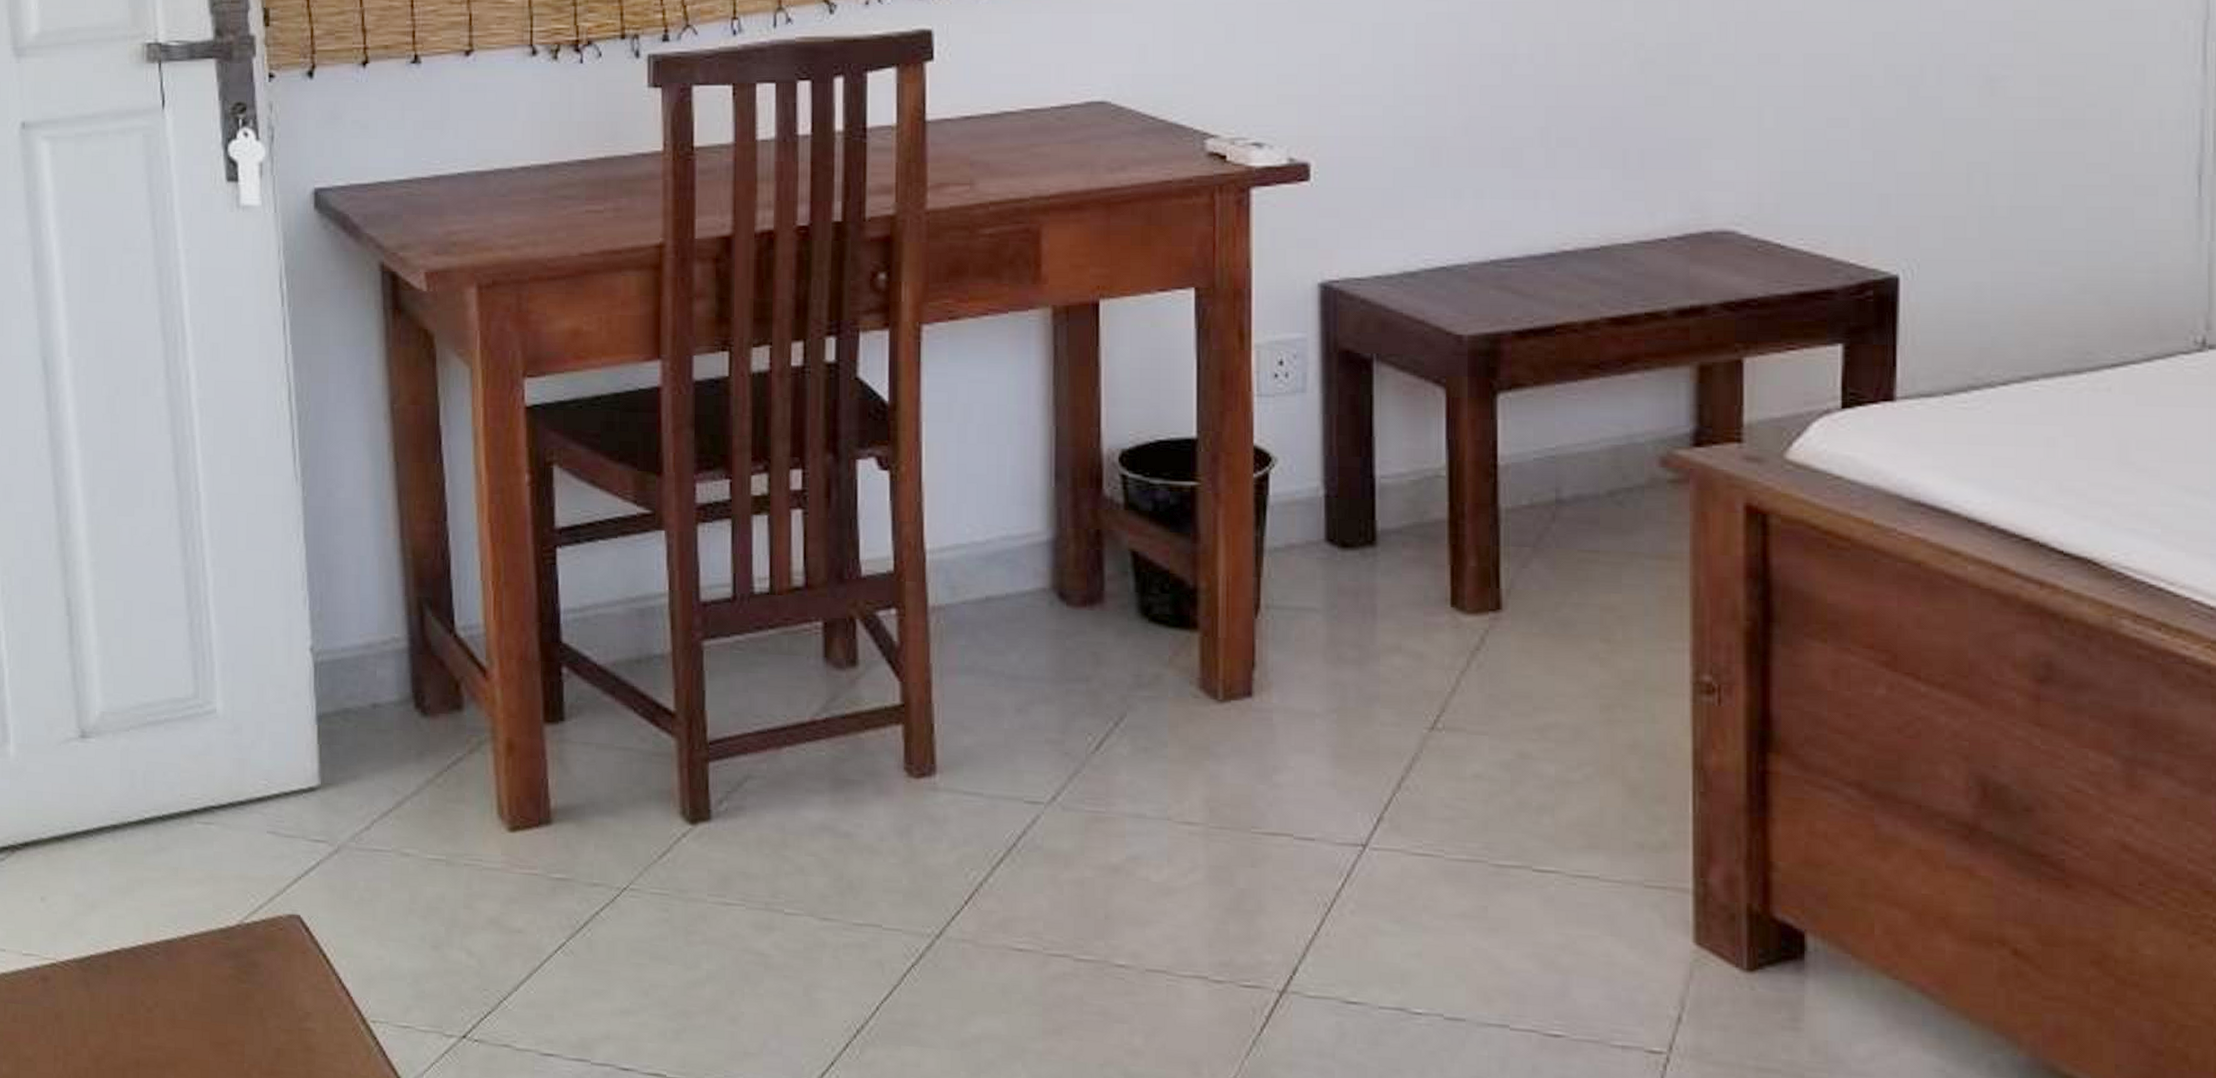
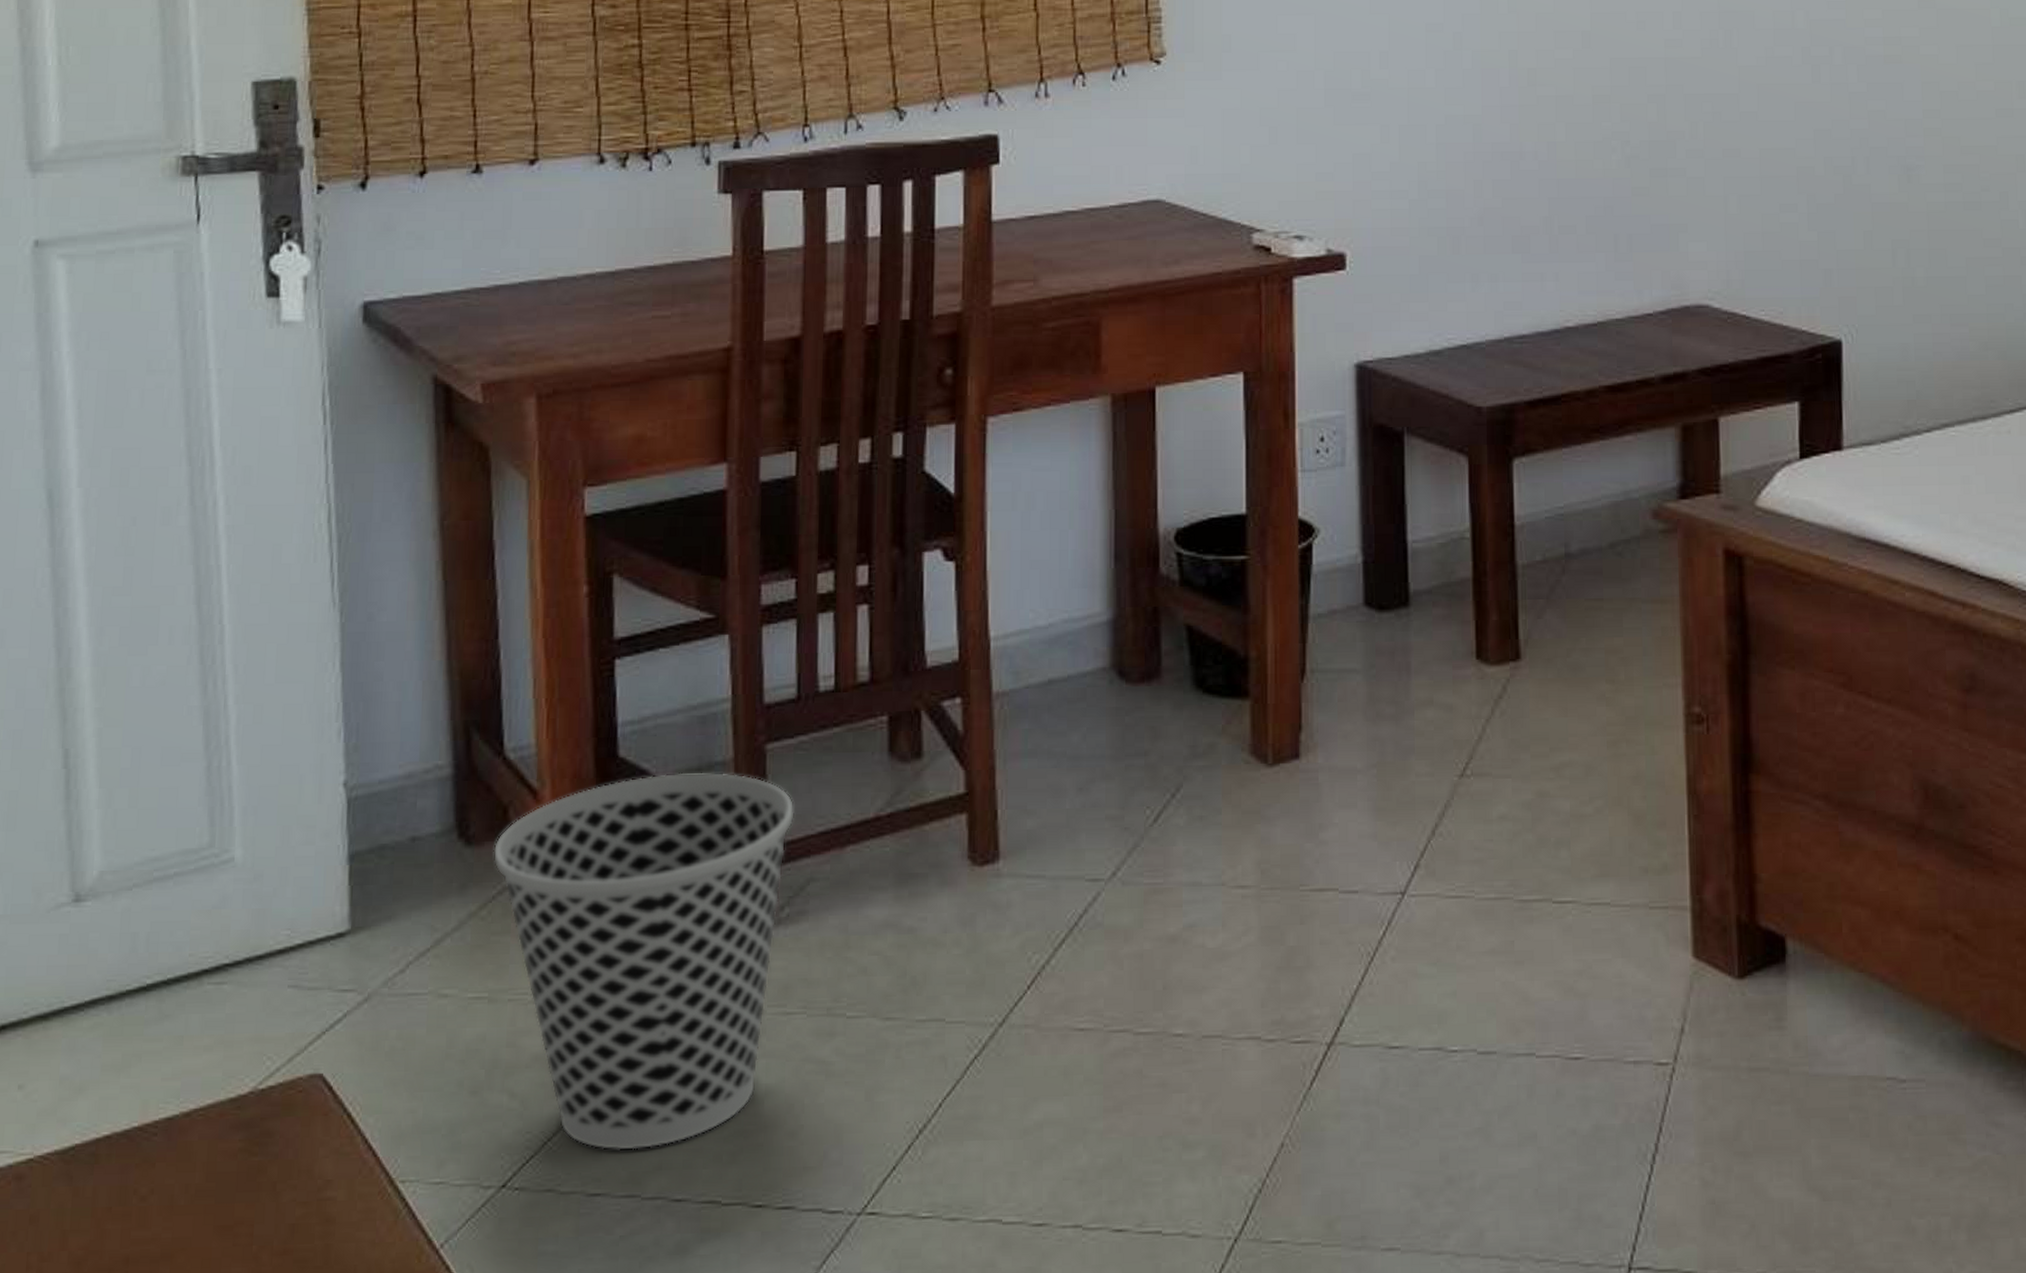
wastebasket: none [447,662,731,1018] -> present [493,772,795,1151]

